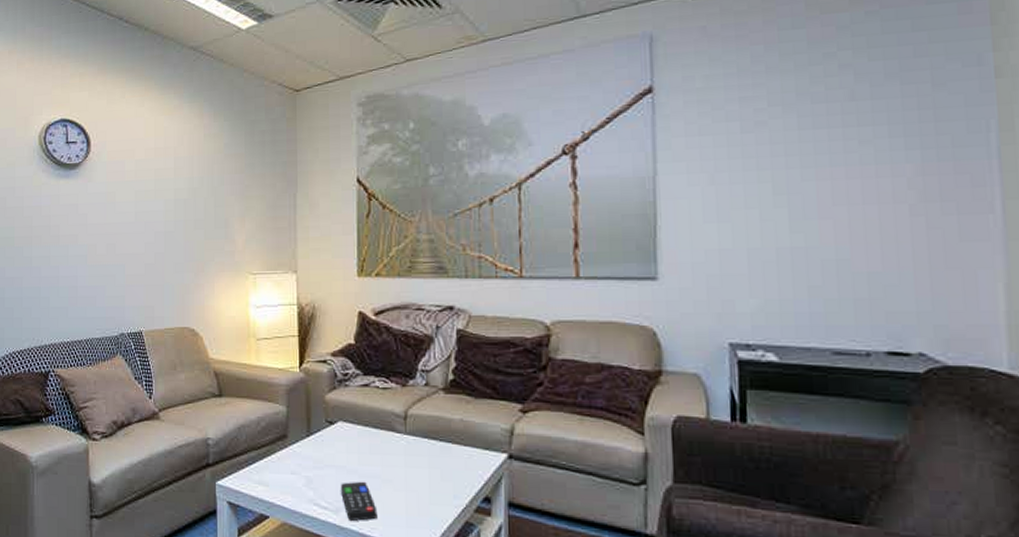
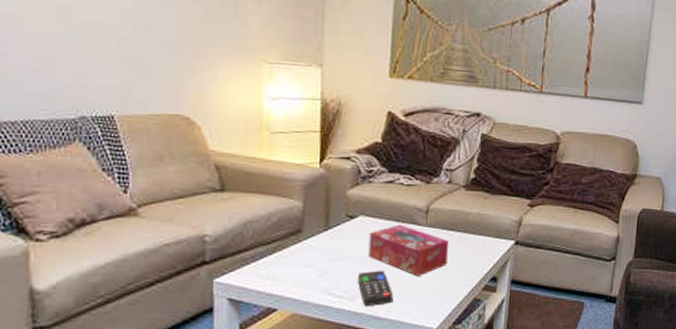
tissue box: none [349,431,432,490] -> present [368,224,448,276]

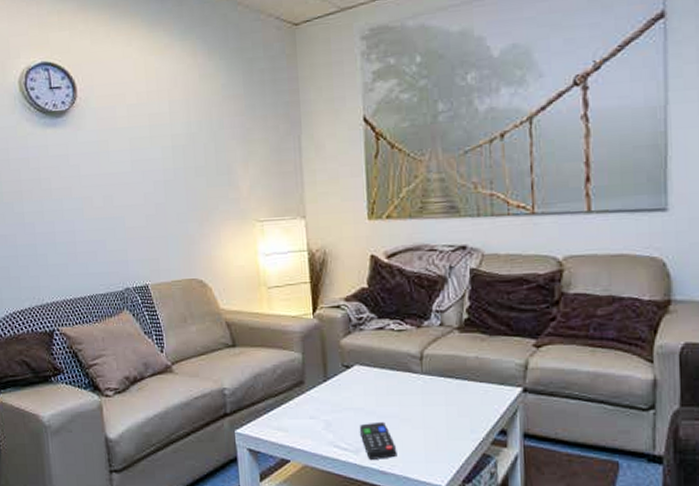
tissue box: present [368,224,448,276] -> none [366,373,449,428]

